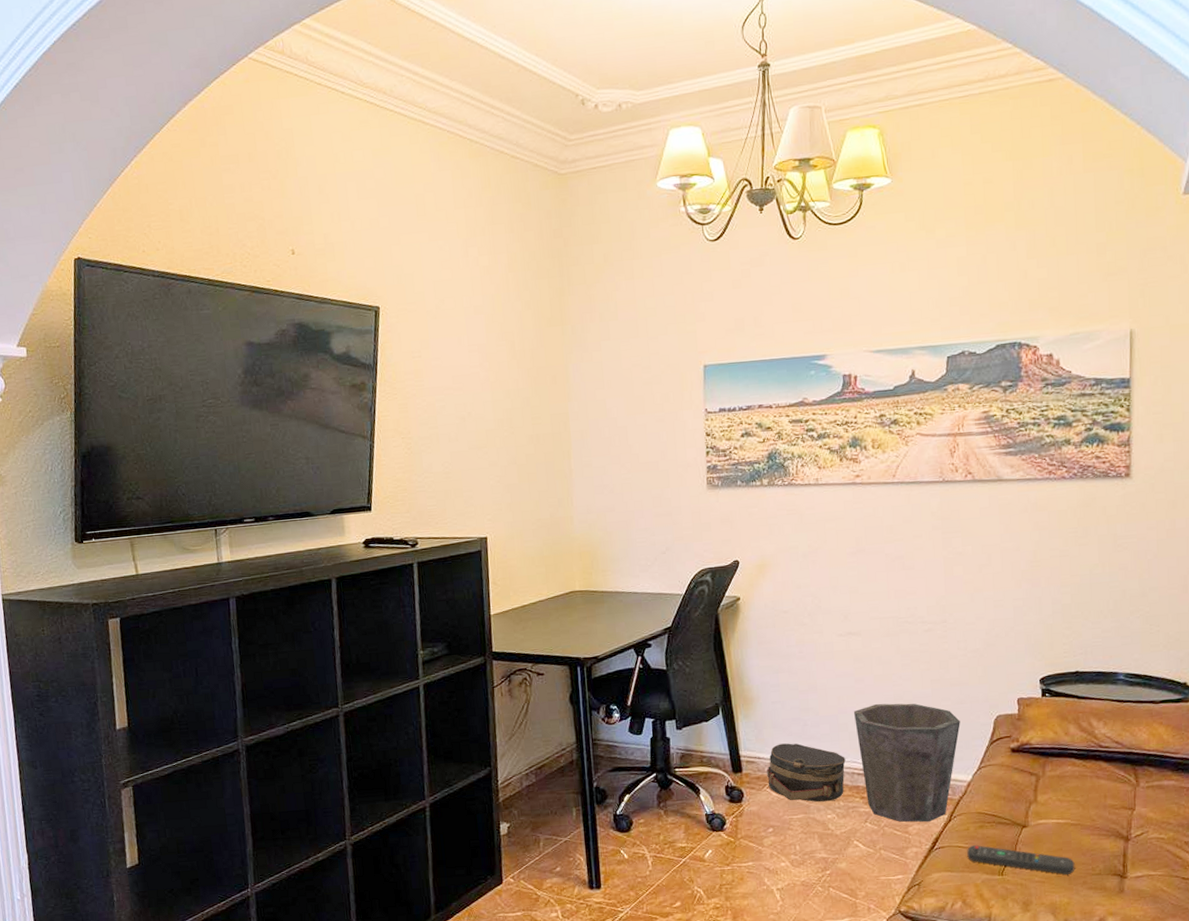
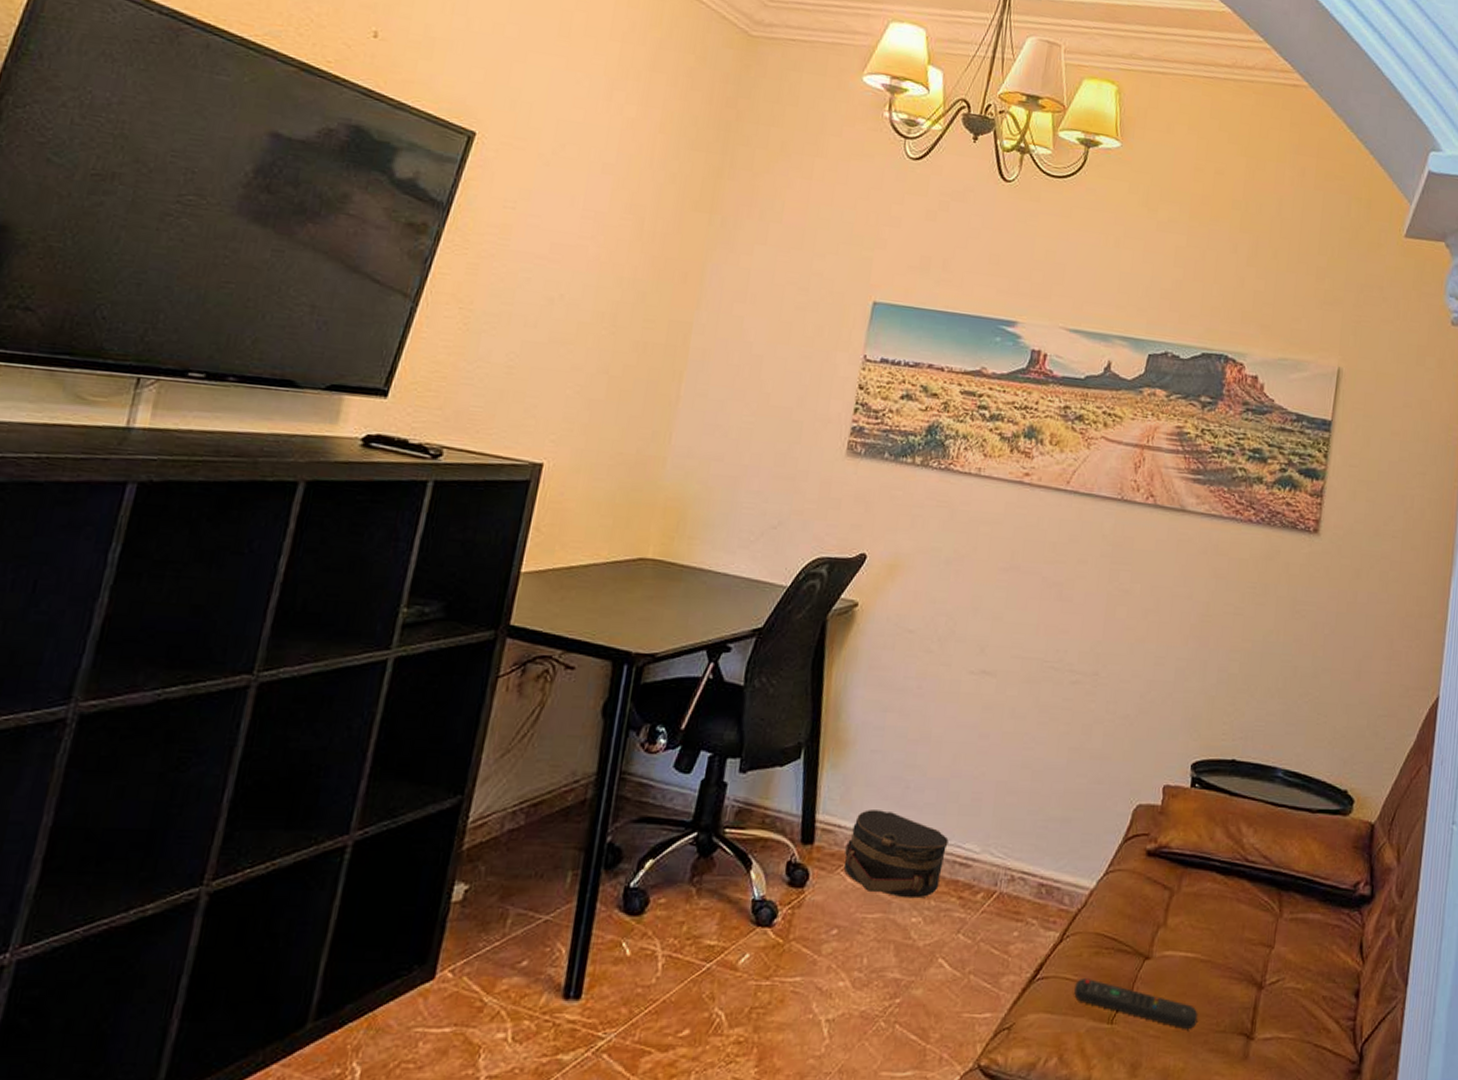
waste bin: present [853,703,960,822] -> none [965,770,1094,941]

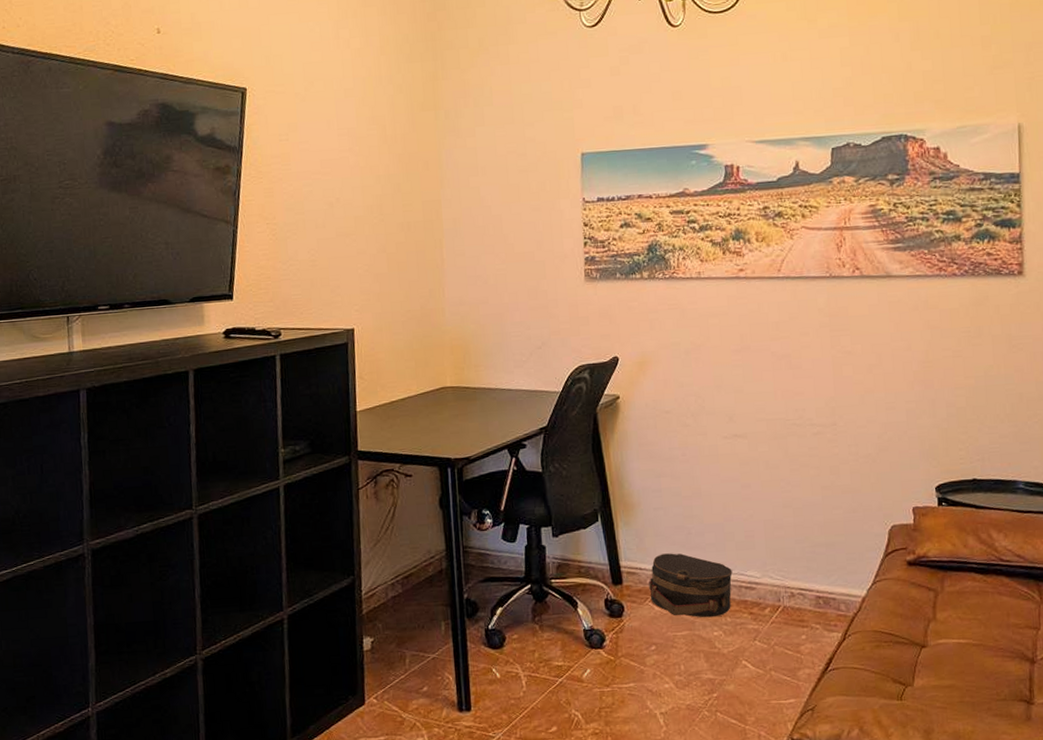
remote control: present [1074,979,1198,1029] -> none [863,666,979,700]

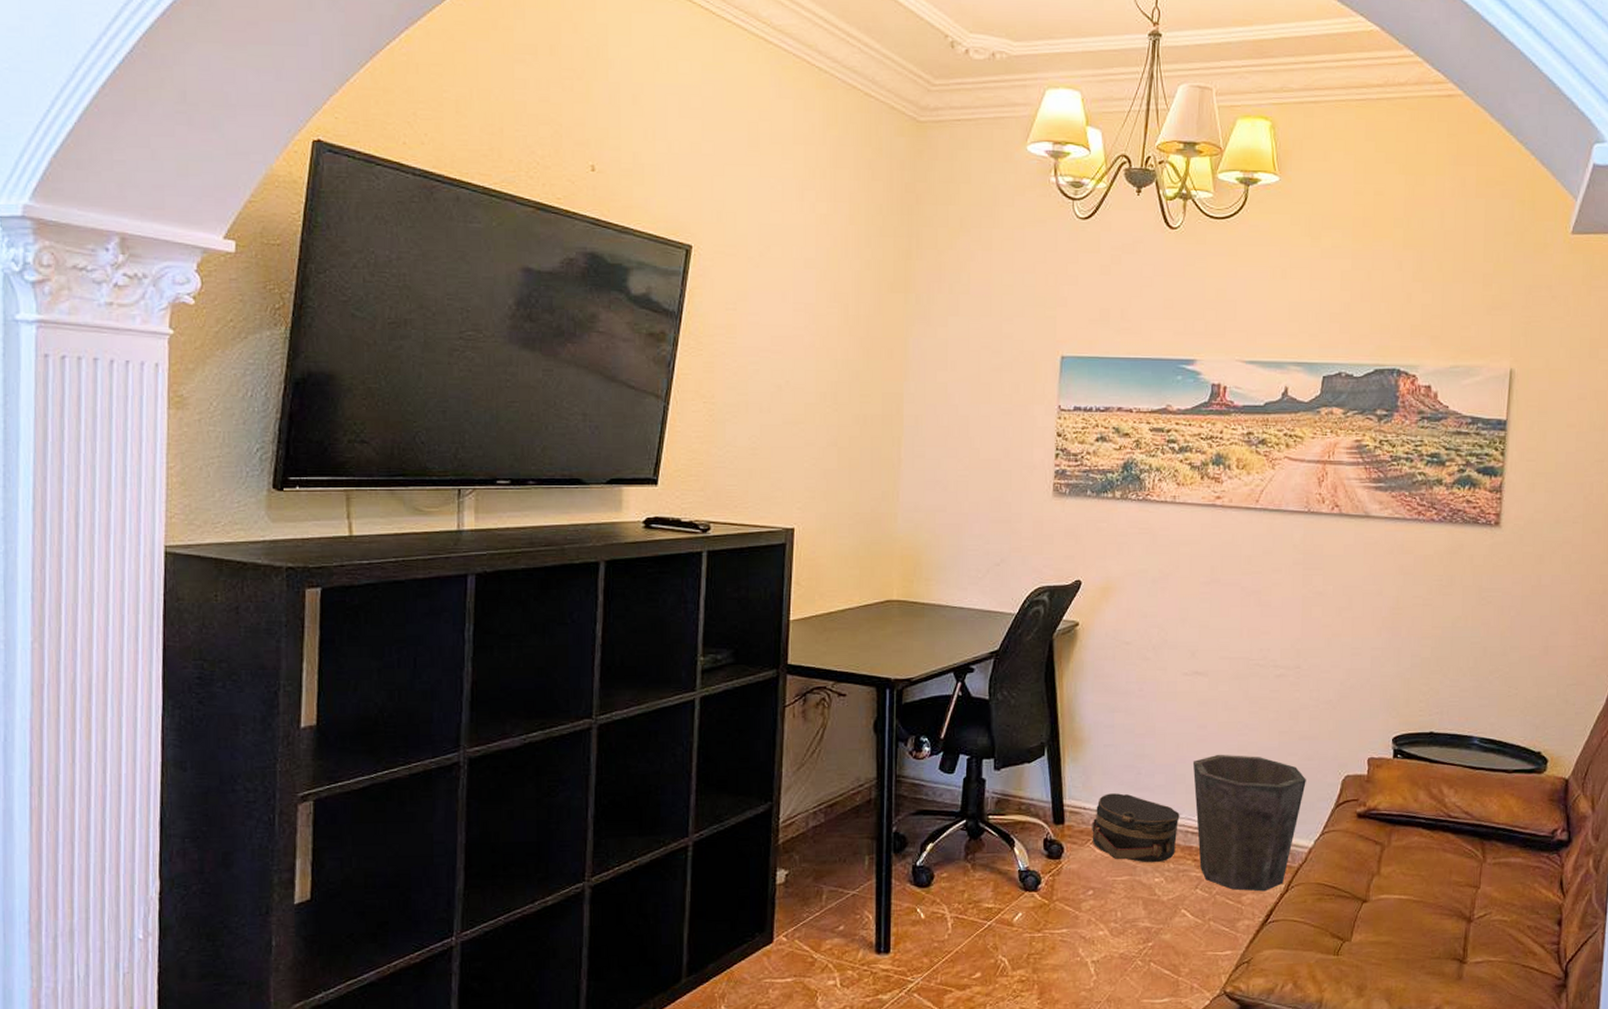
waste bin: none [740,511,853,641] -> present [1192,754,1306,892]

